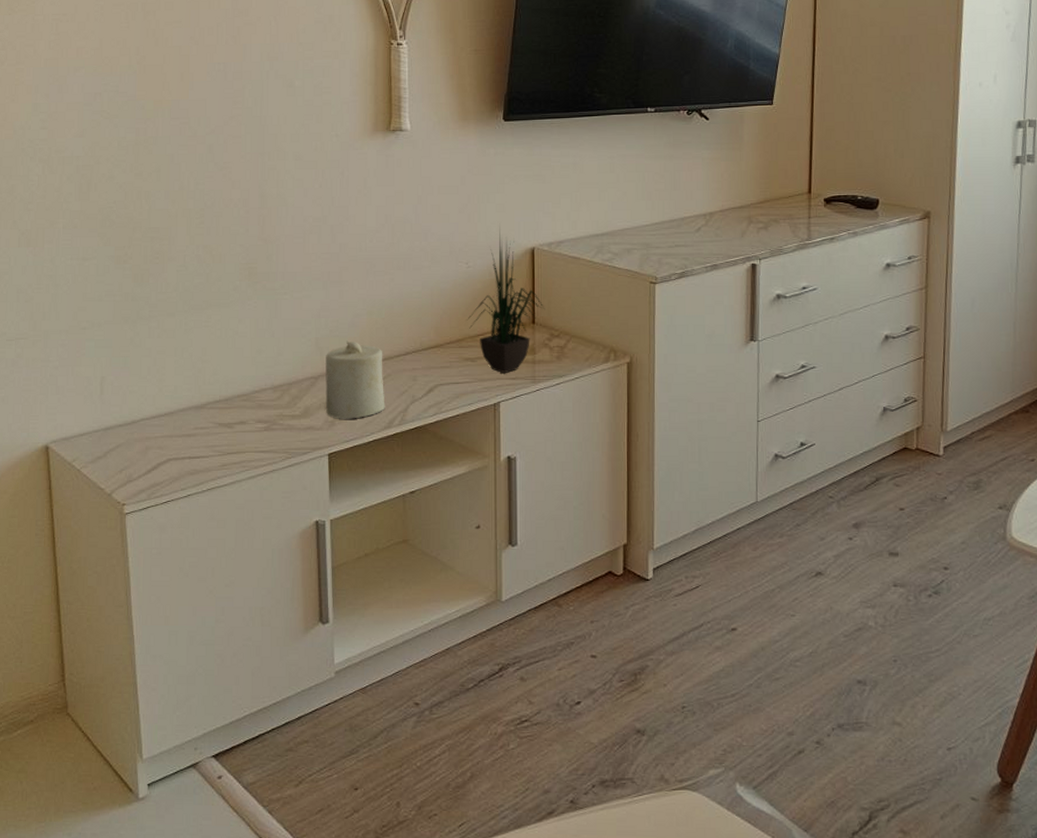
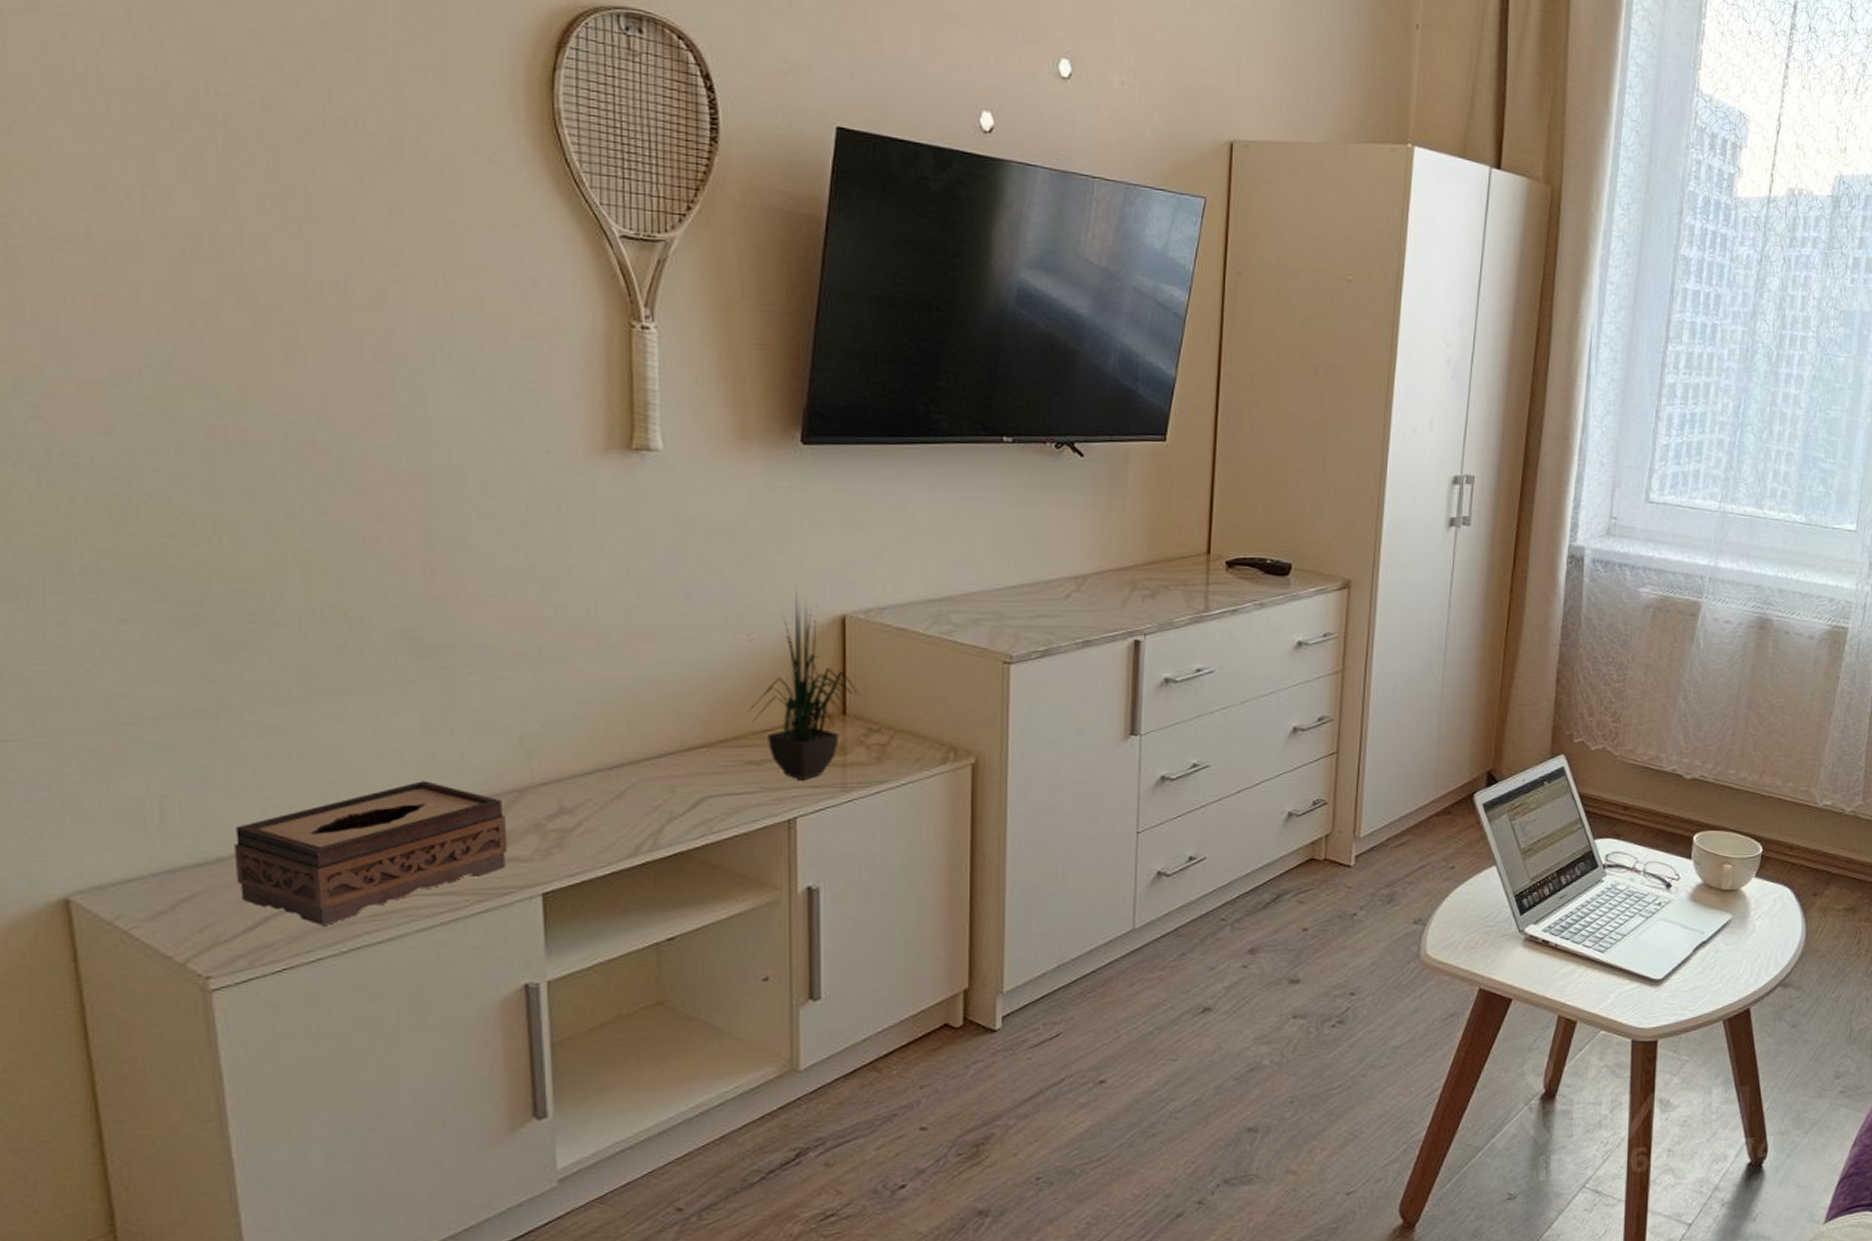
tissue box: none [142,369,307,471] -> present [234,781,508,925]
candle: present [324,340,385,419] -> none [534,739,629,846]

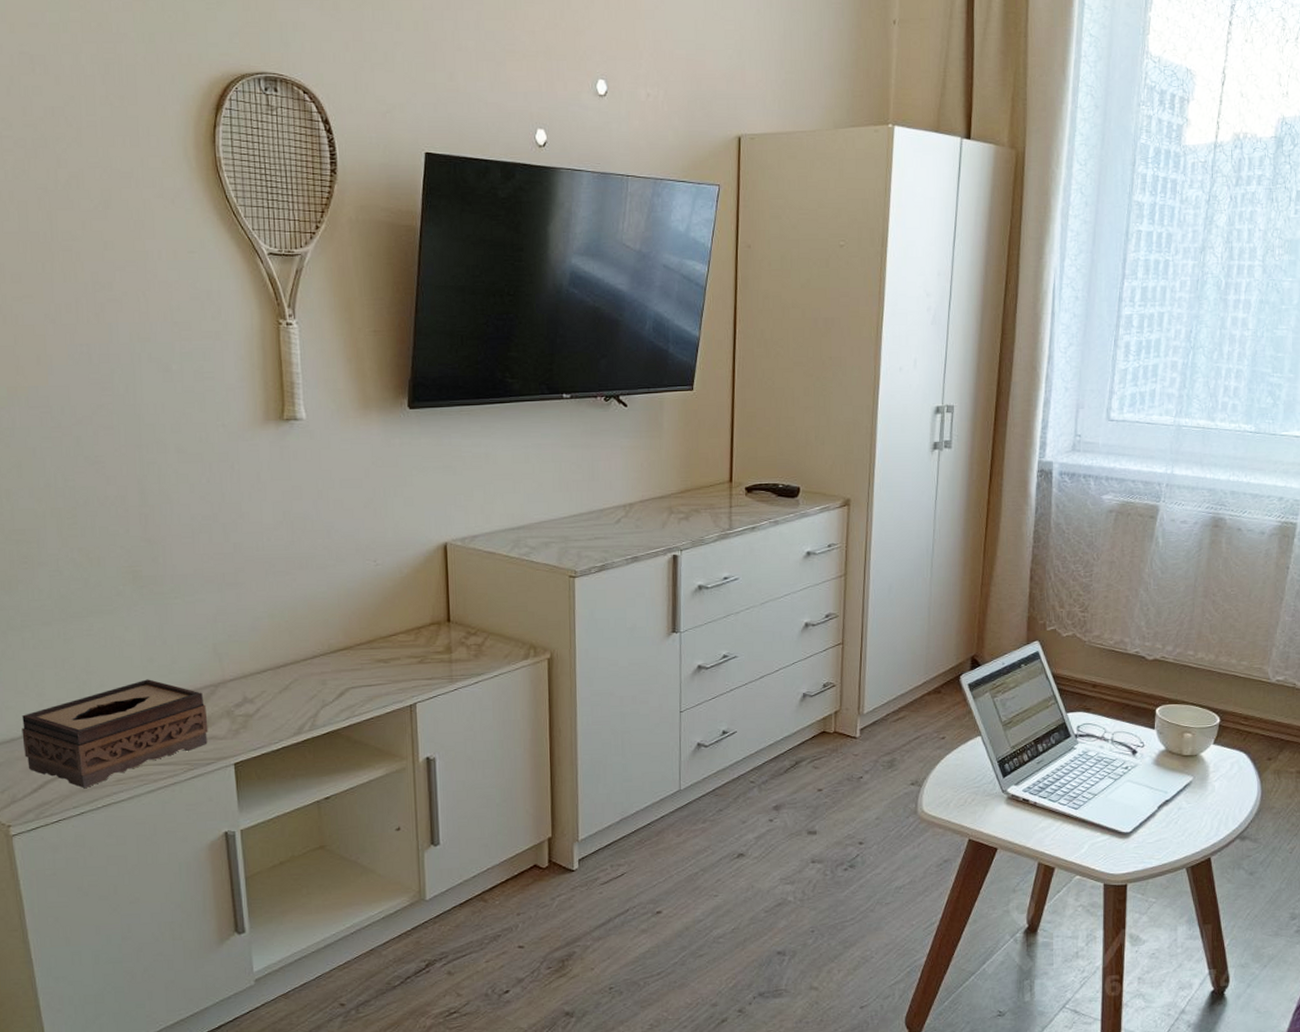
potted plant: present [749,588,861,780] -> none [378,523,461,673]

